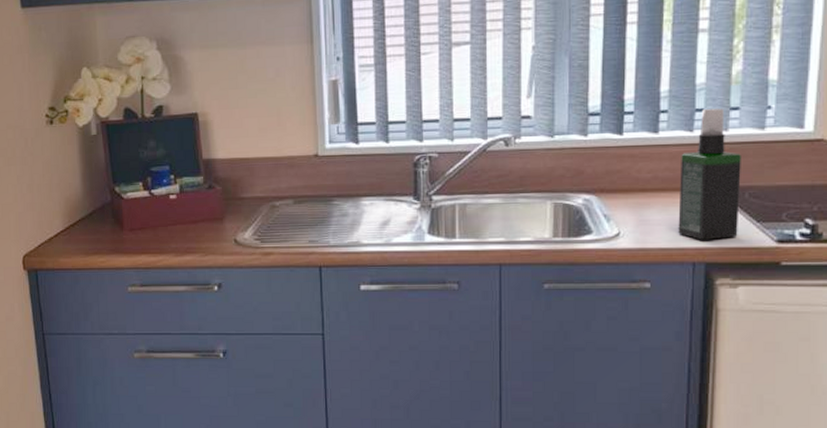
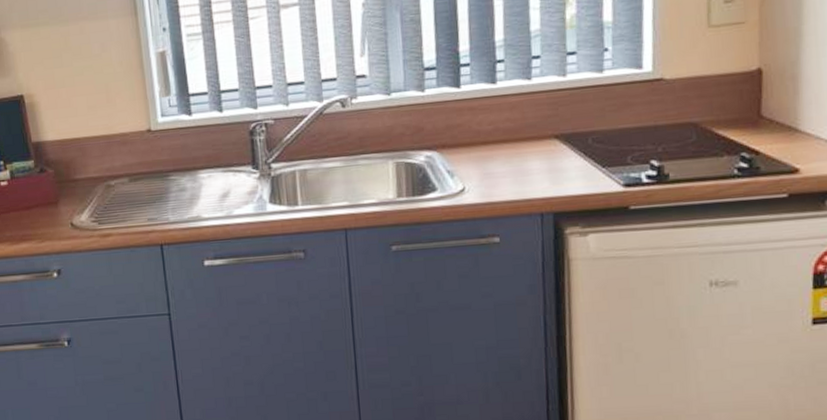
spray bottle: present [678,109,741,240] -> none [521,54,584,190]

